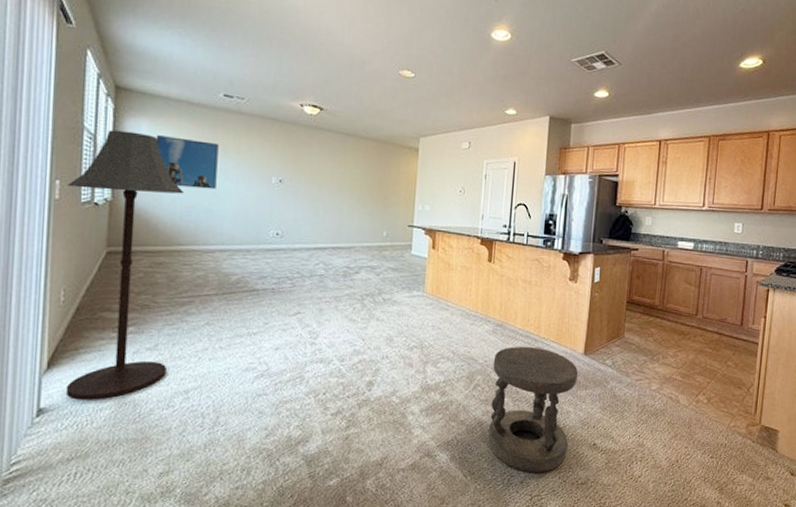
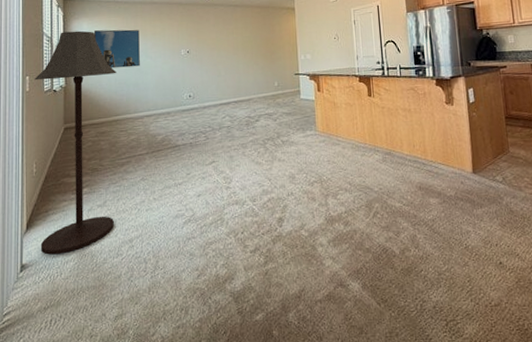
stool: present [487,346,579,473] -> none [387,170,475,297]

